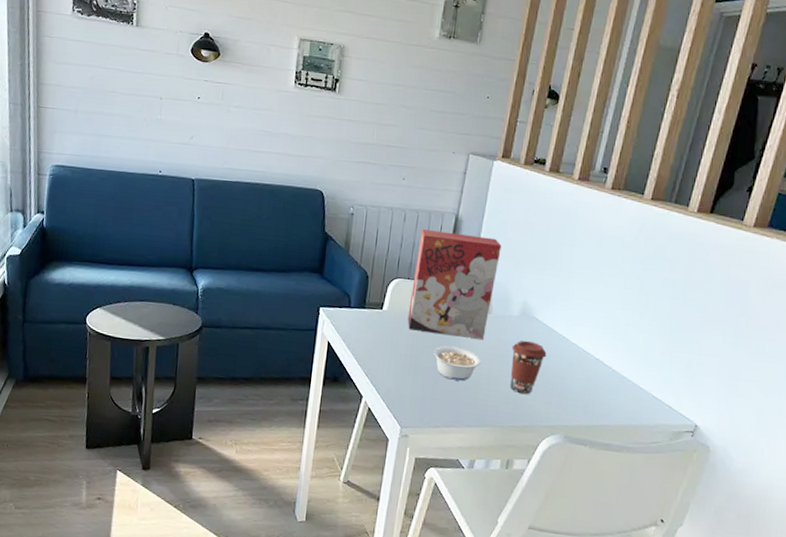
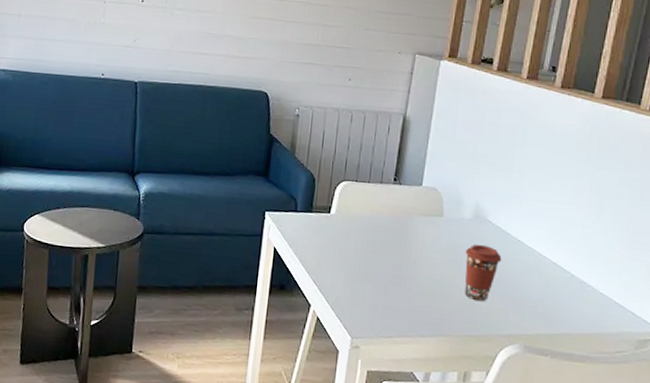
cereal box: present [407,229,502,339] -> none [356,130,451,244]
legume: present [433,345,481,381] -> none [384,250,434,288]

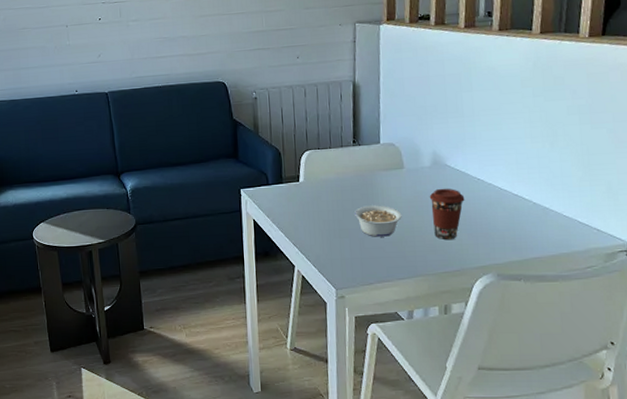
legume: none [384,250,434,288] -> present [355,205,402,237]

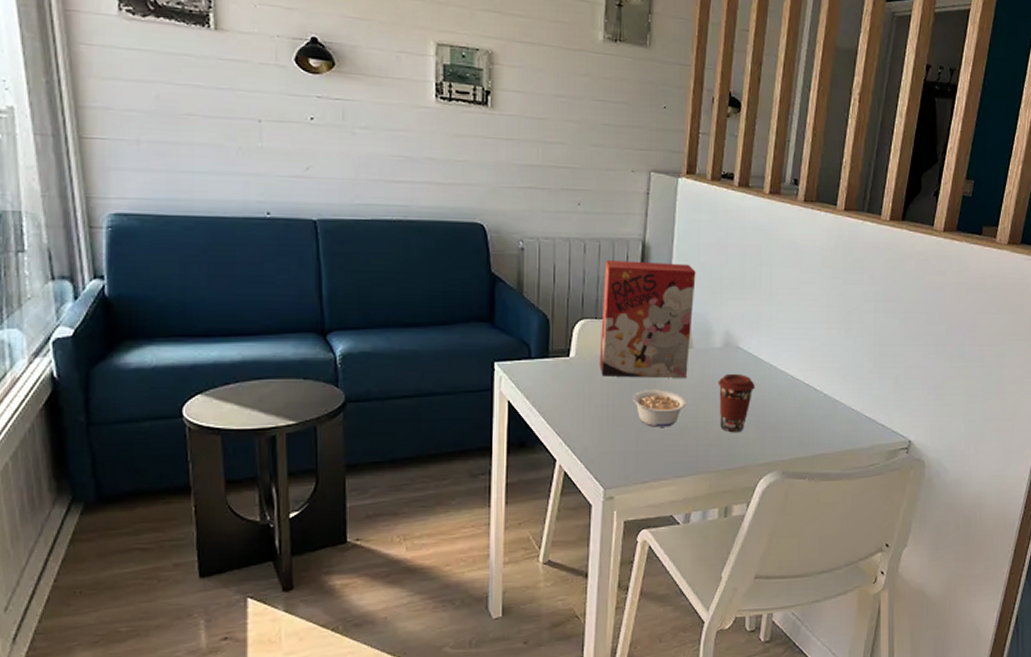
cereal box: none [322,97,402,196] -> present [599,260,696,378]

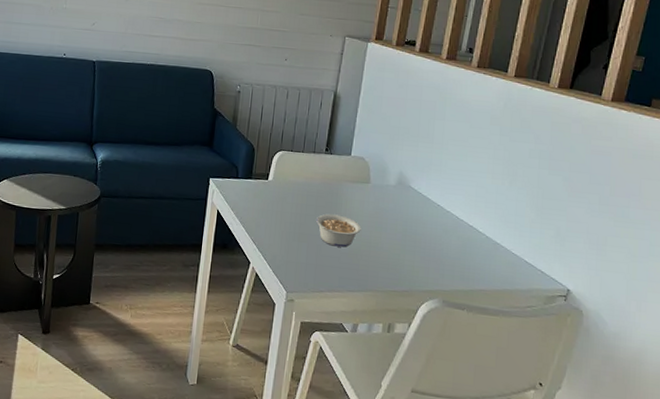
cereal box: present [599,260,696,378] -> none [291,105,377,208]
coffee cup: present [718,374,755,432] -> none [389,209,423,260]

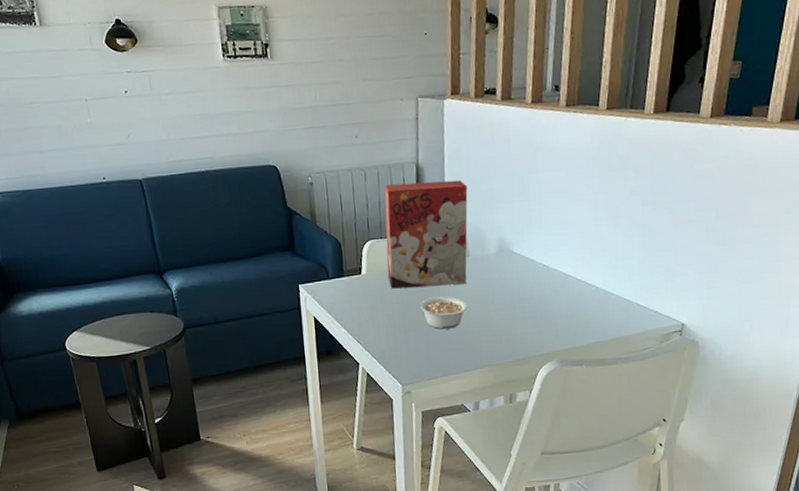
cereal box: none [291,105,377,208] -> present [384,179,468,289]

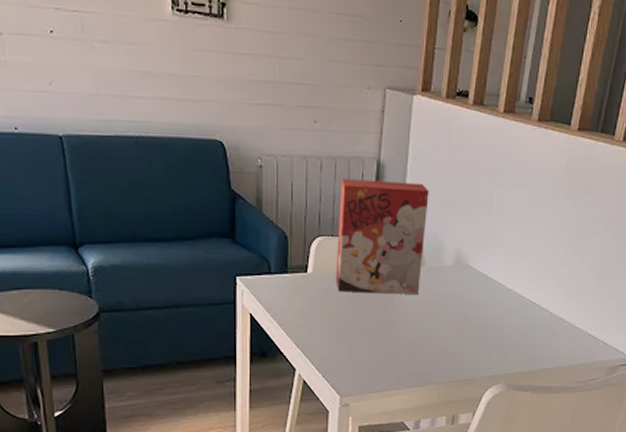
legume: present [420,296,468,330] -> none [367,305,418,341]

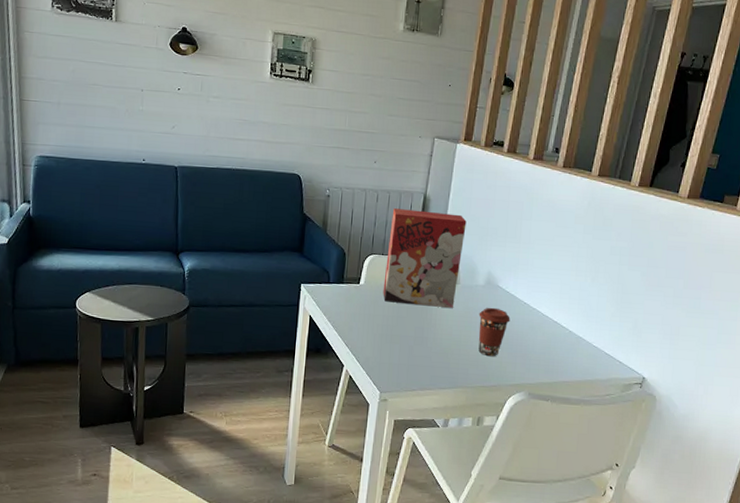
coffee cup: none [448,292,484,346] -> present [478,308,510,356]

